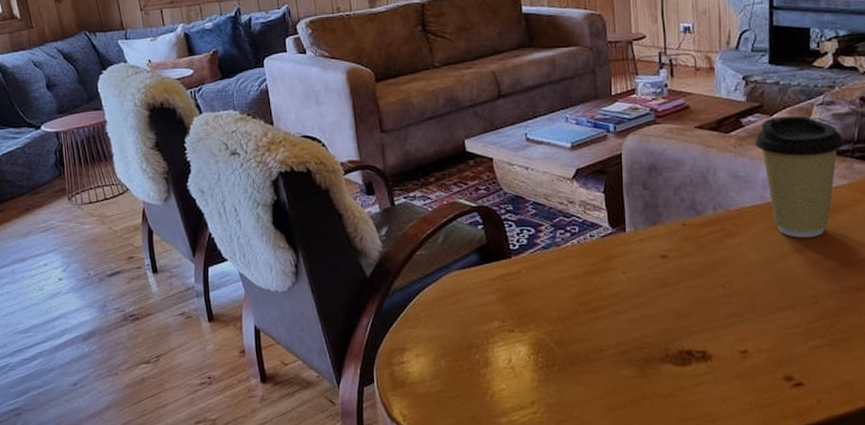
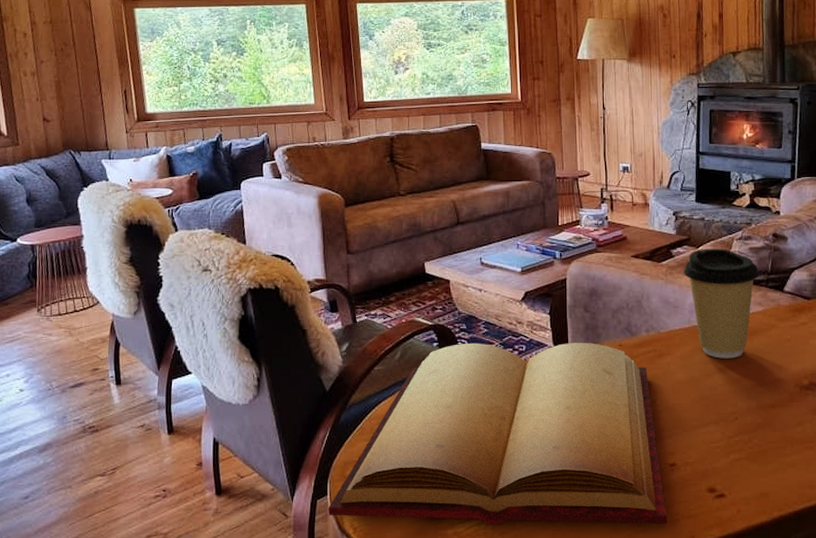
bible: none [376,222,740,414] -> present [328,342,668,525]

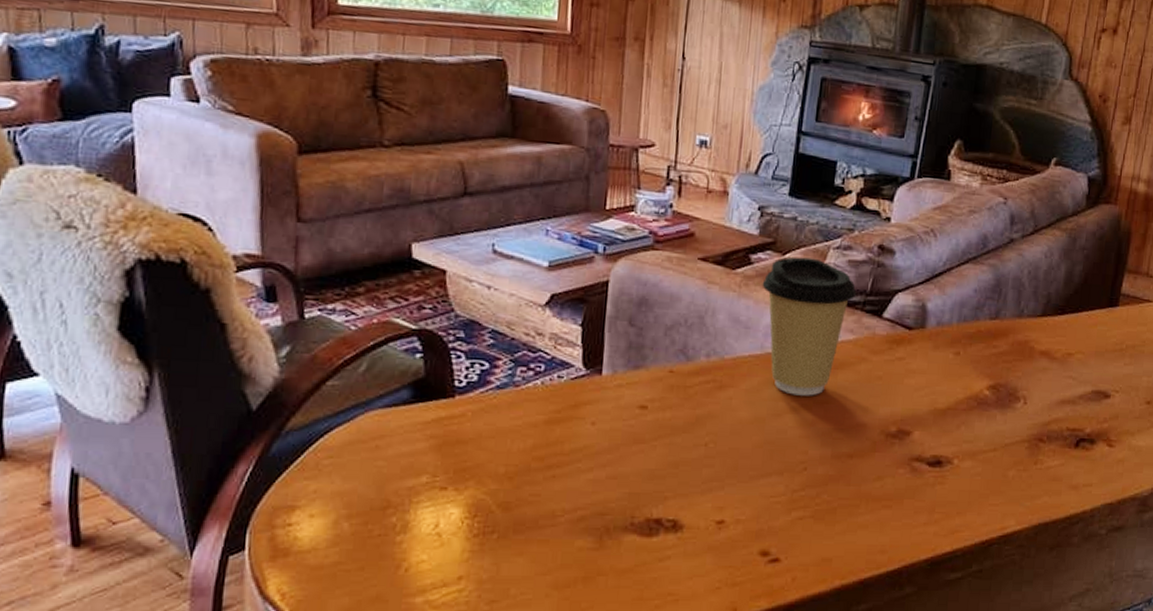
bible: present [328,342,668,525] -> none [244,356,707,594]

